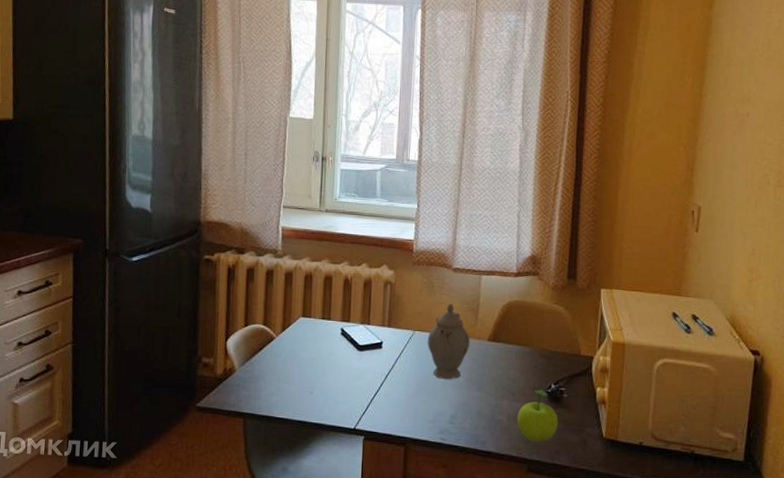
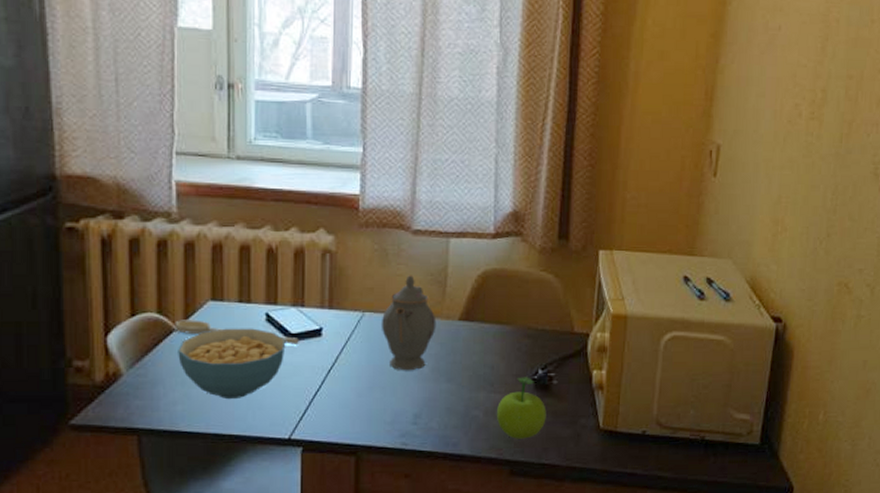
spoon: none [275,331,365,354] -> present [175,320,299,345]
cereal bowl: none [276,338,355,395] -> present [178,328,286,400]

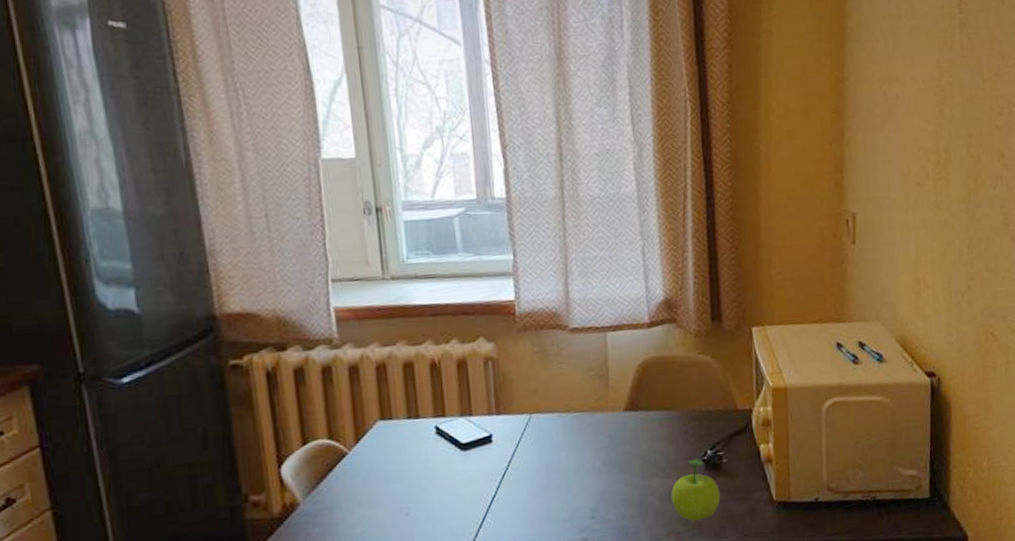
spoon: present [175,320,299,345] -> none [346,441,471,456]
cereal bowl: present [178,328,286,400] -> none [352,442,458,516]
teapot: present [381,275,437,371] -> none [548,372,603,468]

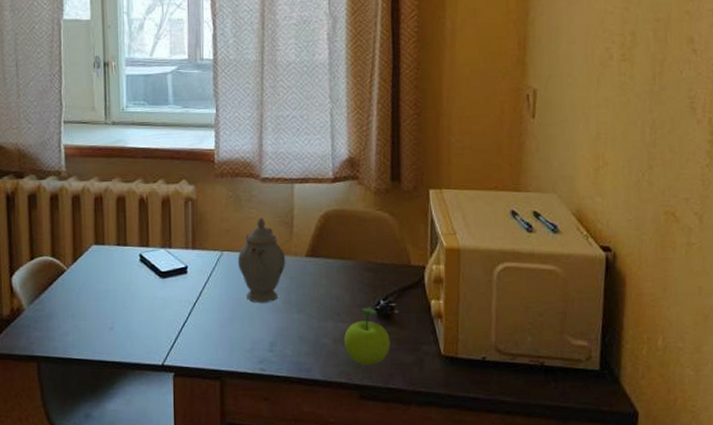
teapot: none [548,372,603,468] -> present [237,218,286,303]

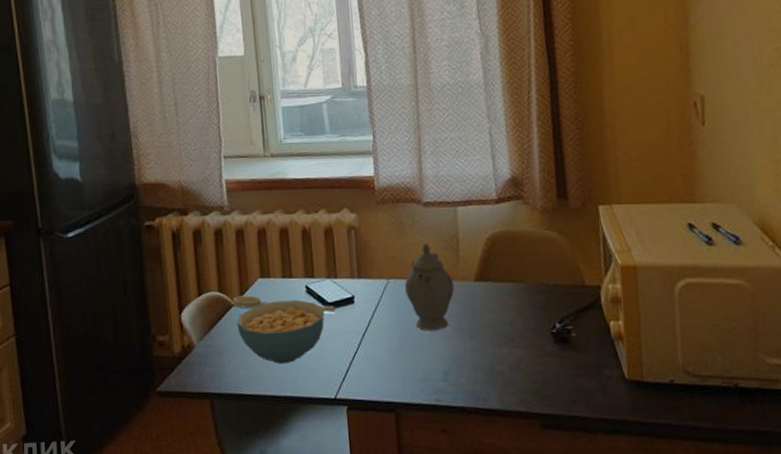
spoon: none [65,261,168,281] -> present [233,295,336,313]
cereal bowl: none [68,267,157,331] -> present [237,299,325,365]
fruit: present [343,307,390,365] -> none [520,331,570,392]

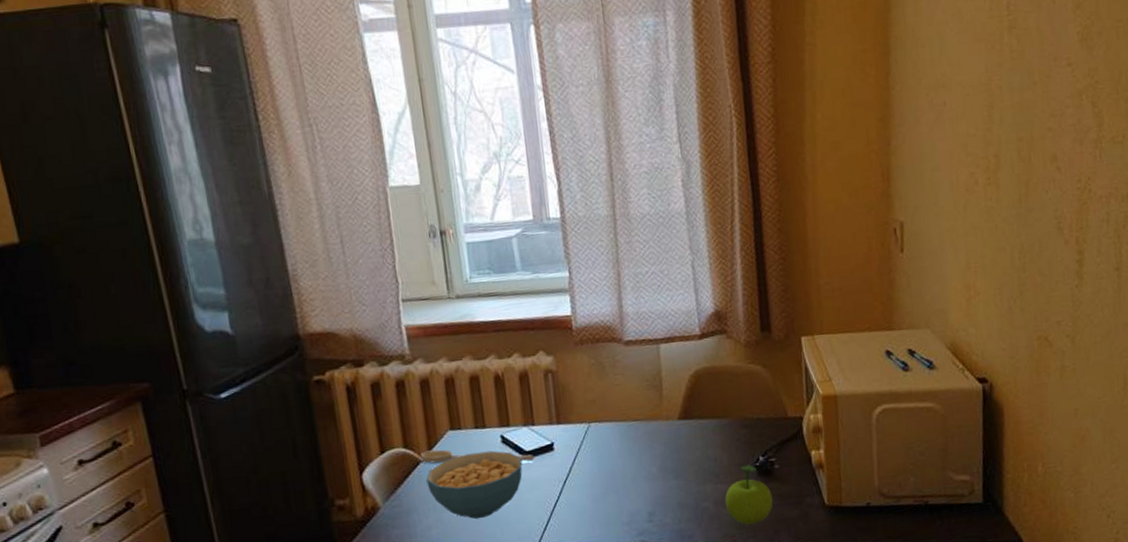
teapot: present [404,243,455,331] -> none [606,383,658,474]
fruit: none [520,331,570,392] -> present [725,464,773,525]

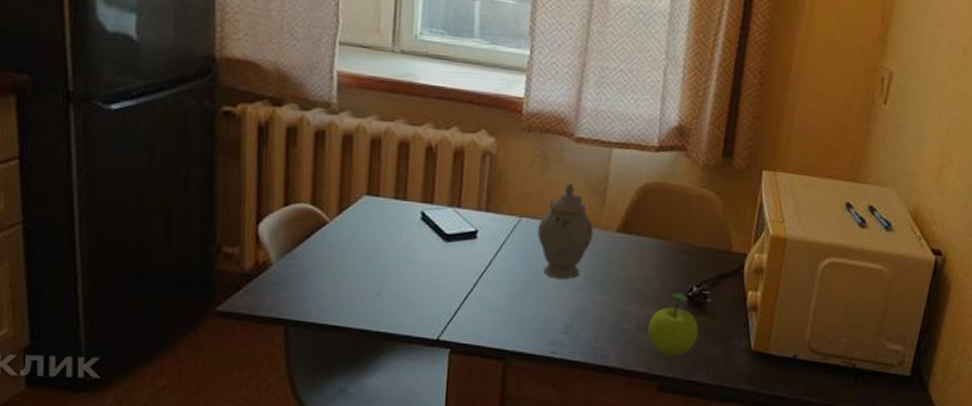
spoon: present [420,449,534,464] -> none [328,212,453,246]
cereal bowl: present [426,450,523,519] -> none [330,224,440,297]
teapot: none [606,383,658,474] -> present [537,183,594,280]

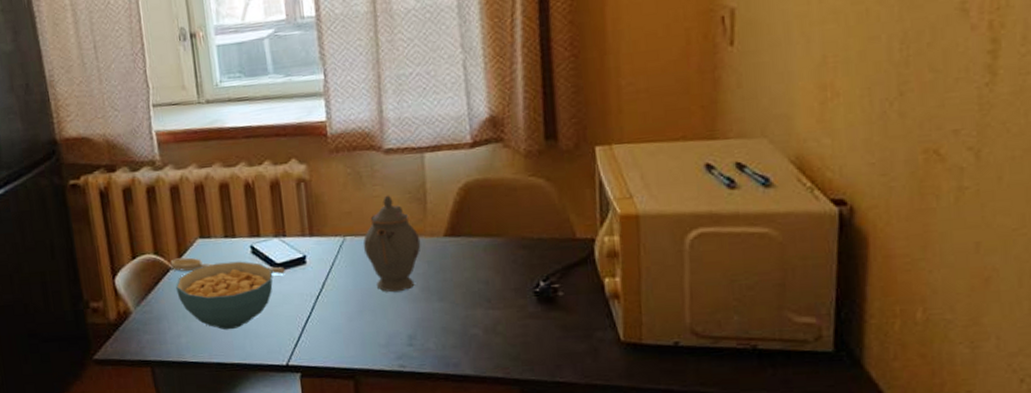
spoon: none [328,212,453,246] -> present [170,257,285,274]
cereal bowl: none [330,224,440,297] -> present [176,261,273,330]
fruit: present [647,293,699,355] -> none [497,290,555,357]

